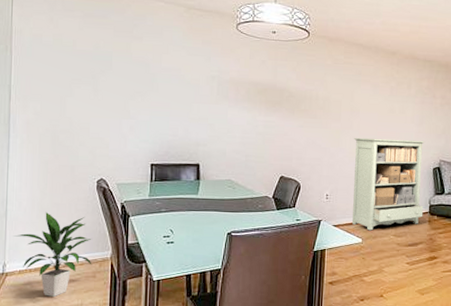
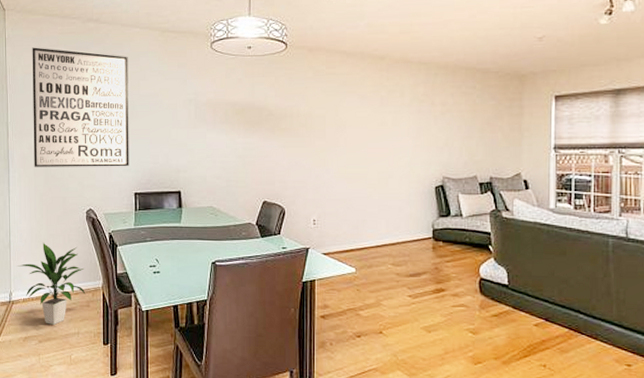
wall art: none [39,10,151,138] -> present [32,47,129,167]
bookshelf: present [352,137,425,231] -> none [341,155,426,259]

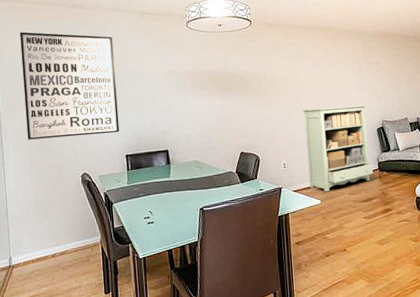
indoor plant: present [17,243,86,325] -> none [16,208,85,282]
bookshelf: none [341,155,426,259] -> present [302,105,374,192]

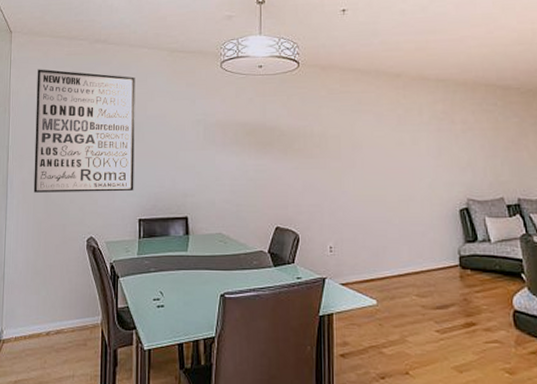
bookshelf: present [302,105,374,192] -> none [358,176,452,290]

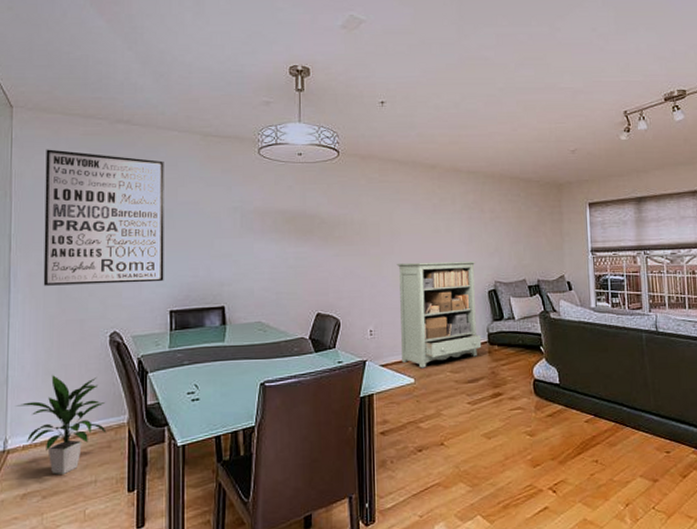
indoor plant: none [10,275,83,366] -> present [16,375,107,475]
bookshelf: none [358,176,452,290] -> present [397,261,482,368]

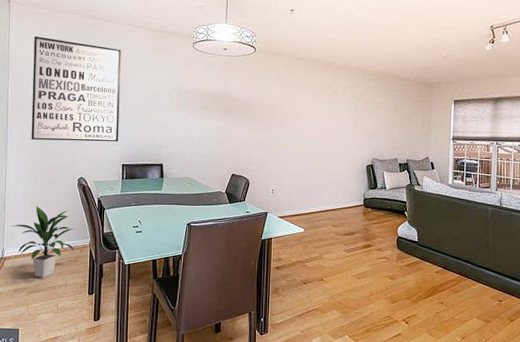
bookshelf: present [397,261,482,368] -> none [295,139,359,222]

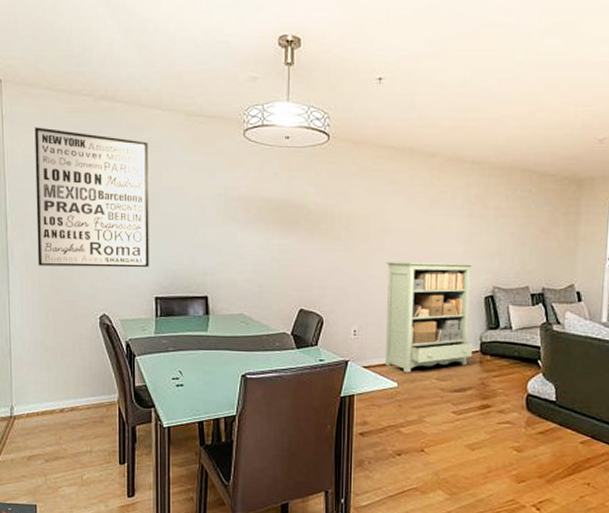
indoor plant: present [11,206,74,278] -> none [19,352,99,442]
bookshelf: none [295,139,359,222] -> present [386,261,474,373]

